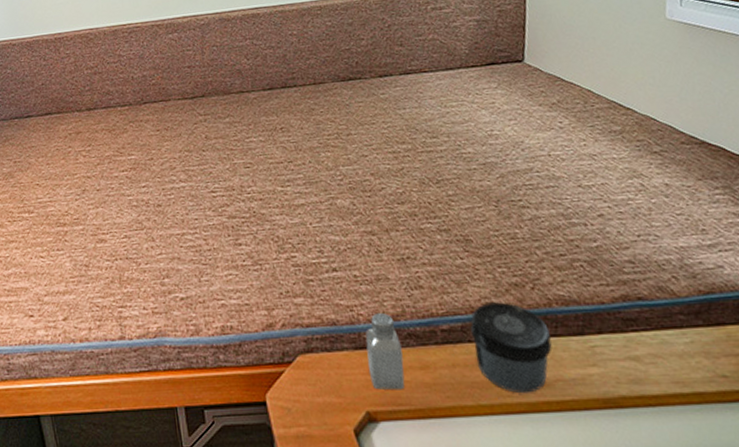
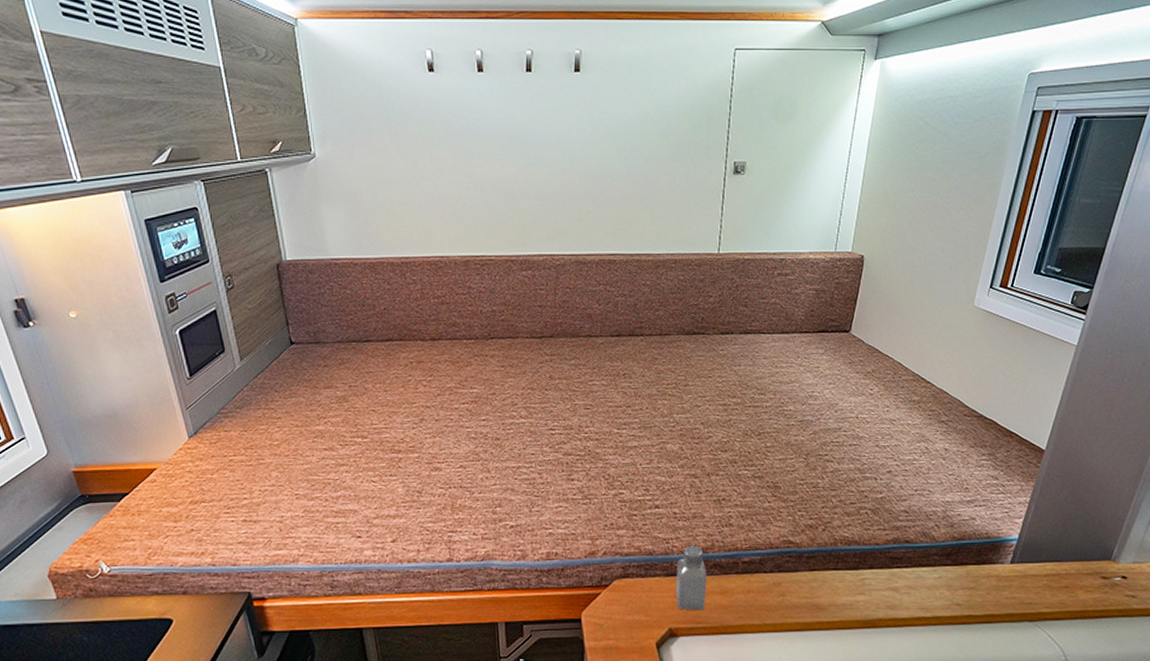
jar: present [470,302,553,394] -> none [767,540,831,615]

